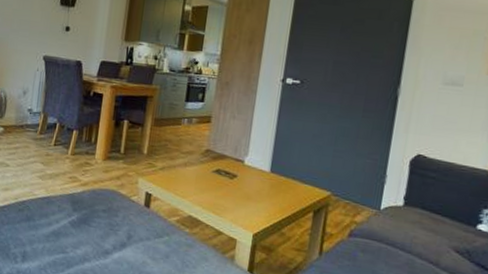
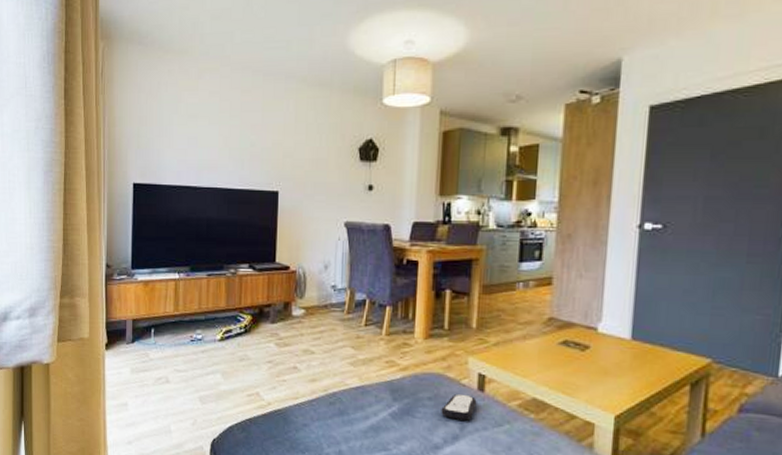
remote control: none [112,208,143,232] -> present [441,393,477,421]

